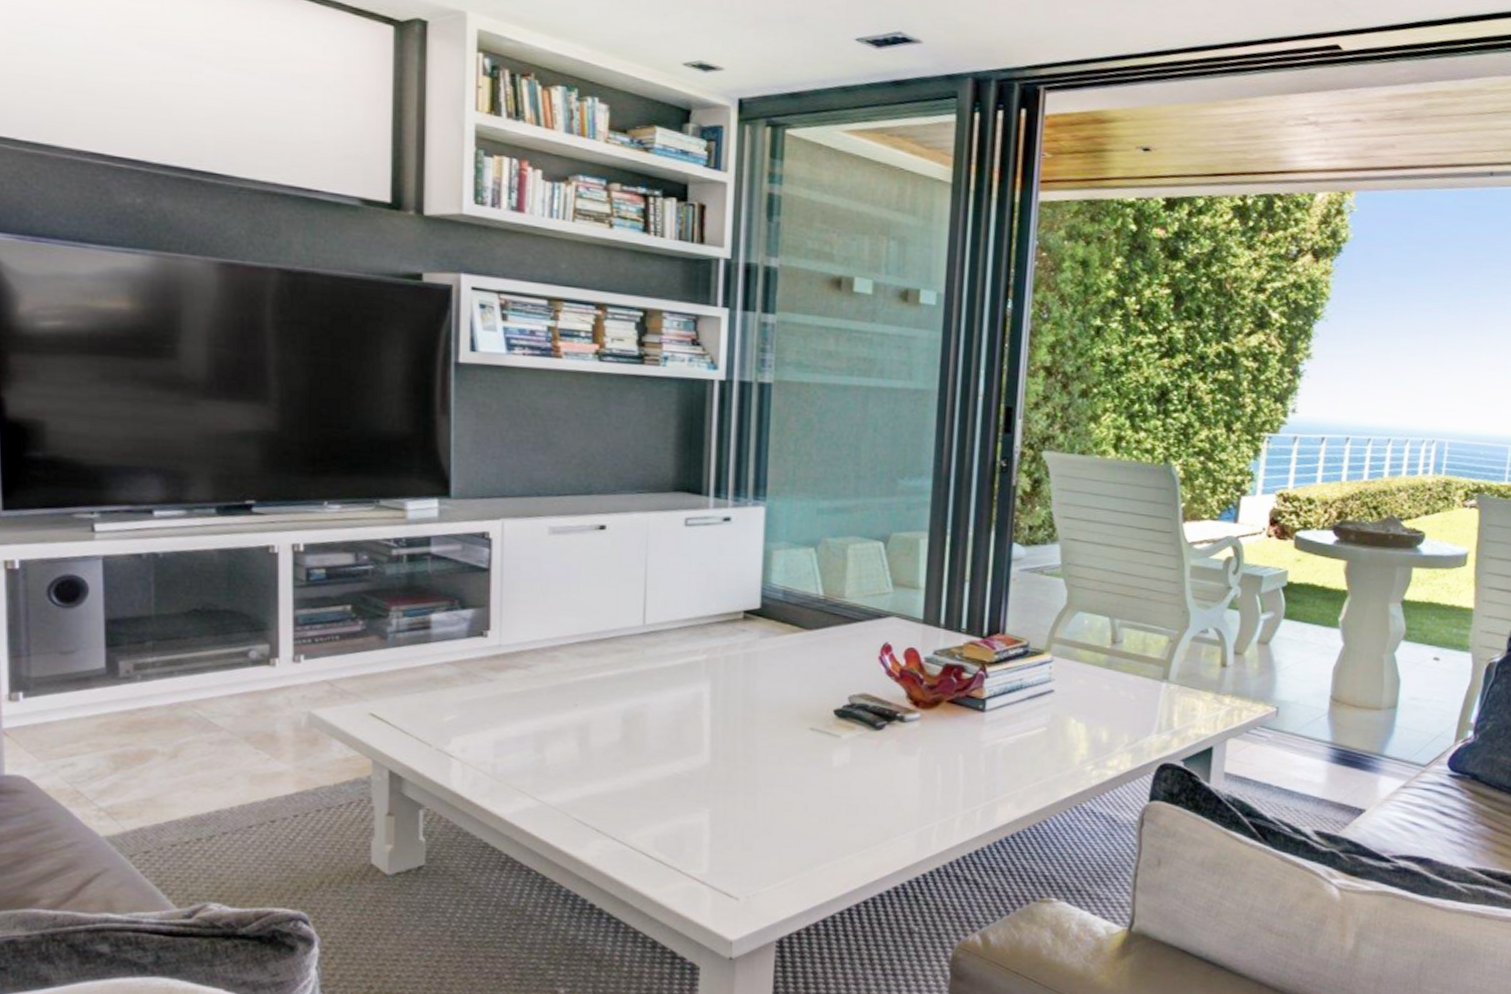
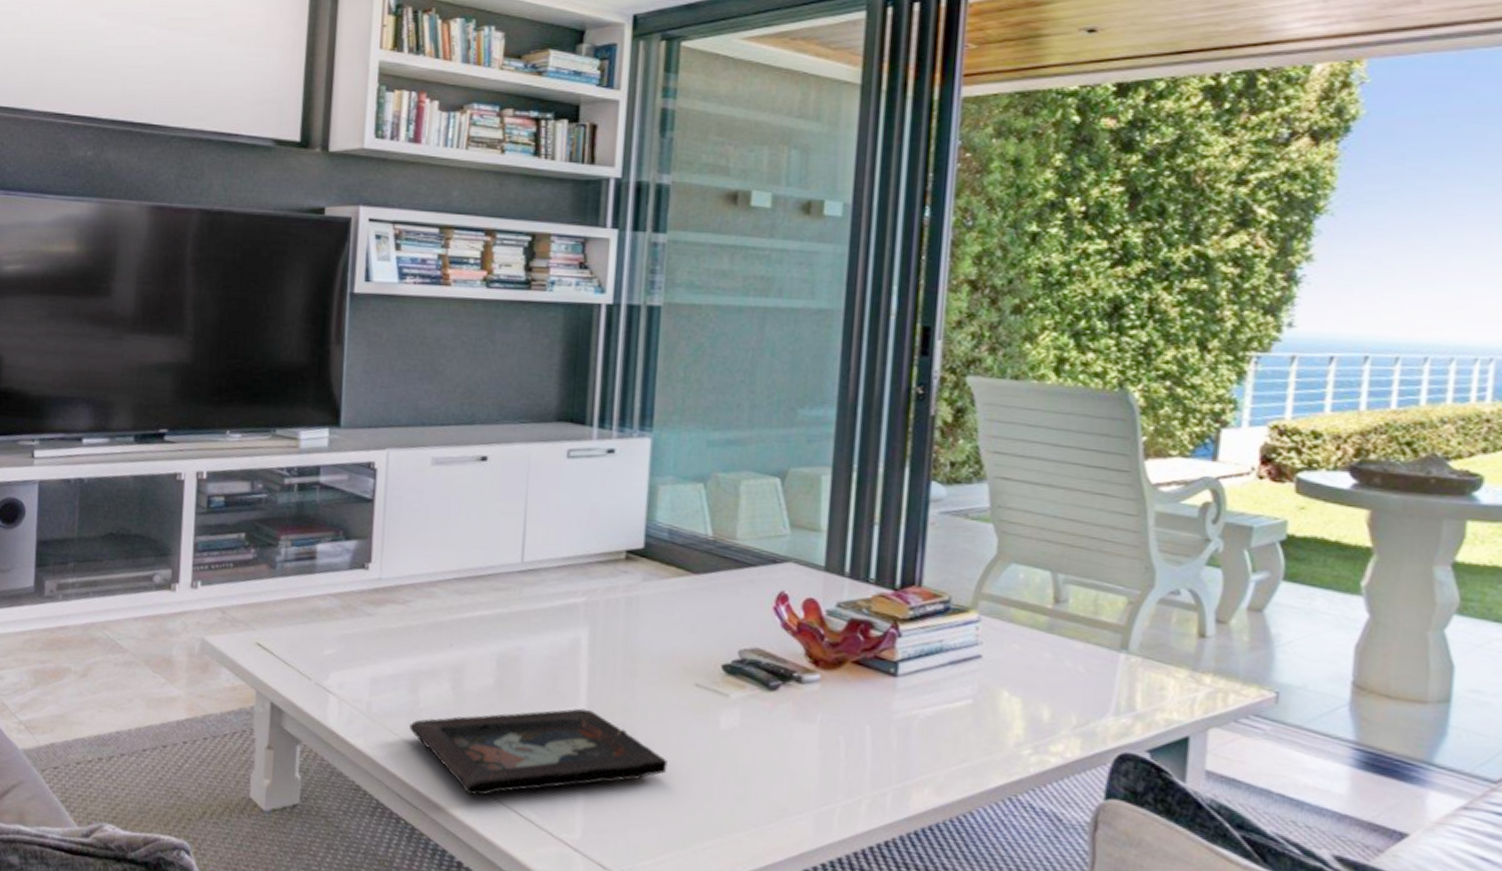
decorative tray: none [537,756,786,843] -> present [409,708,668,796]

